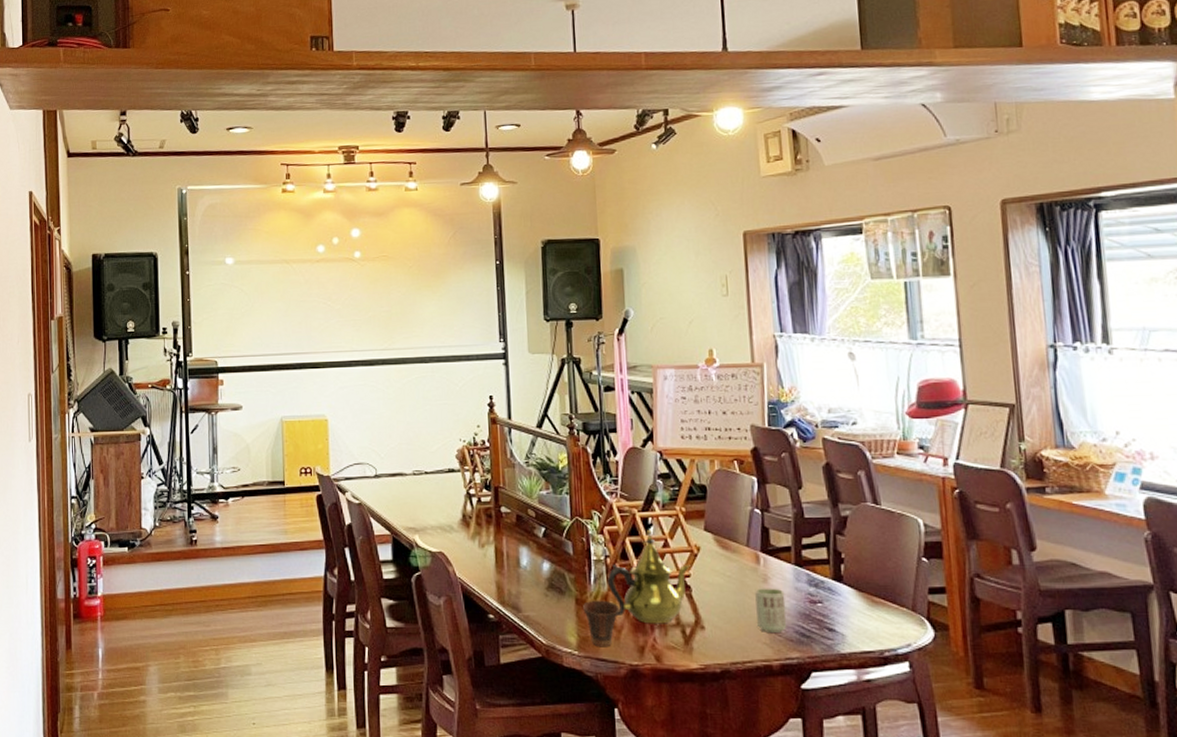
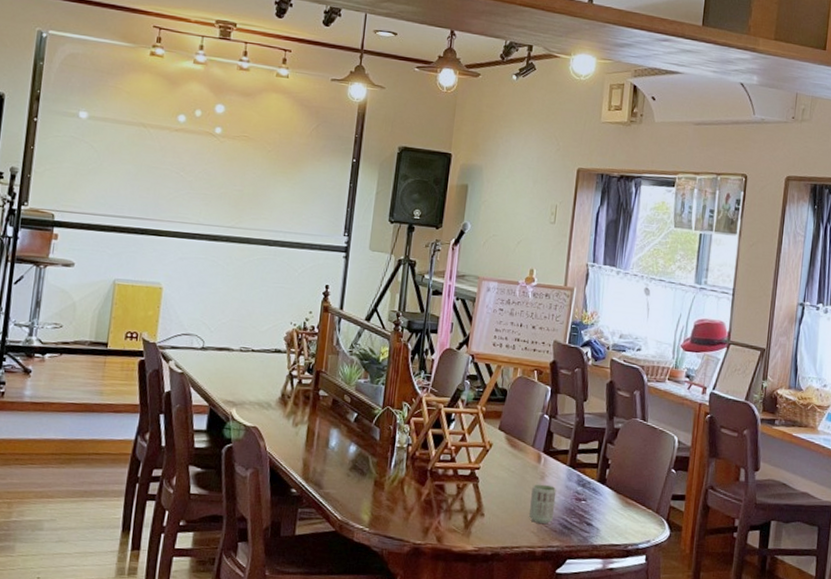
cup: present [583,600,620,648] -> none [380,483,413,527]
teapot: present [608,530,691,624] -> none [406,424,482,509]

